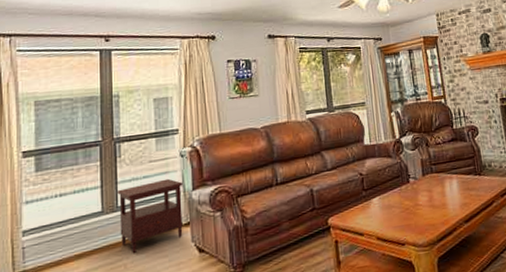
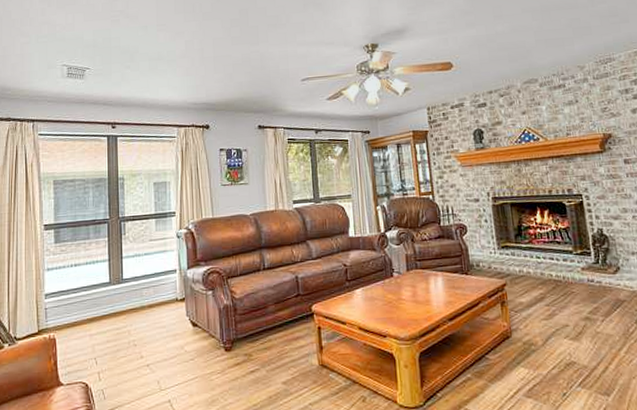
side table: present [117,178,183,254] -> none [123,257,179,323]

